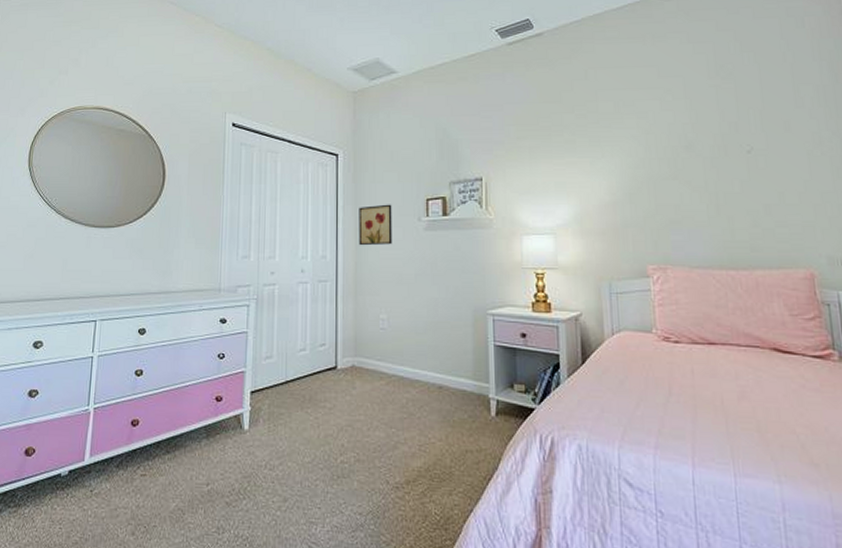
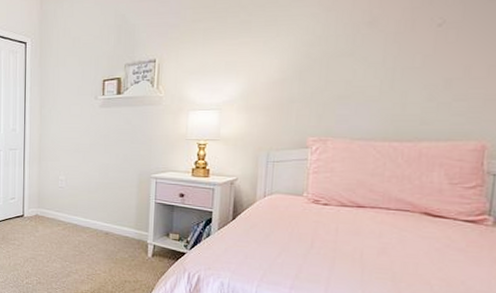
wall art: present [358,204,393,246] -> none [43,85,73,121]

